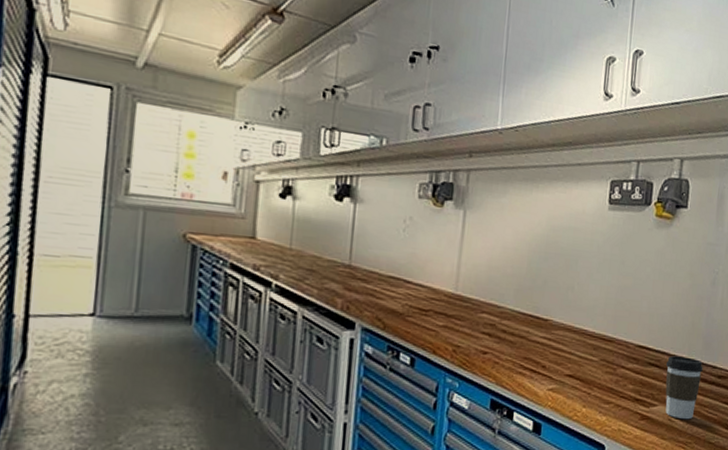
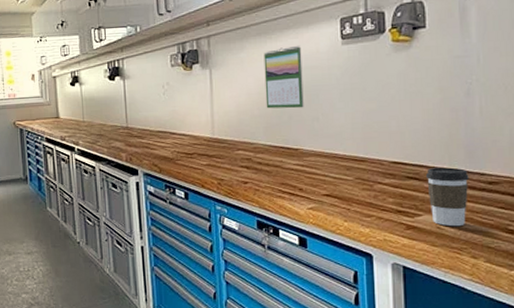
calendar: none [521,200,568,274] -> present [263,45,304,109]

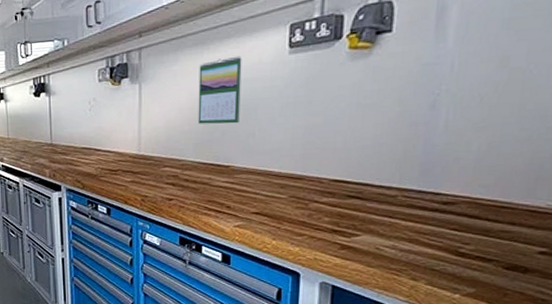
coffee cup: present [425,167,469,227] -> none [369,186,421,248]

